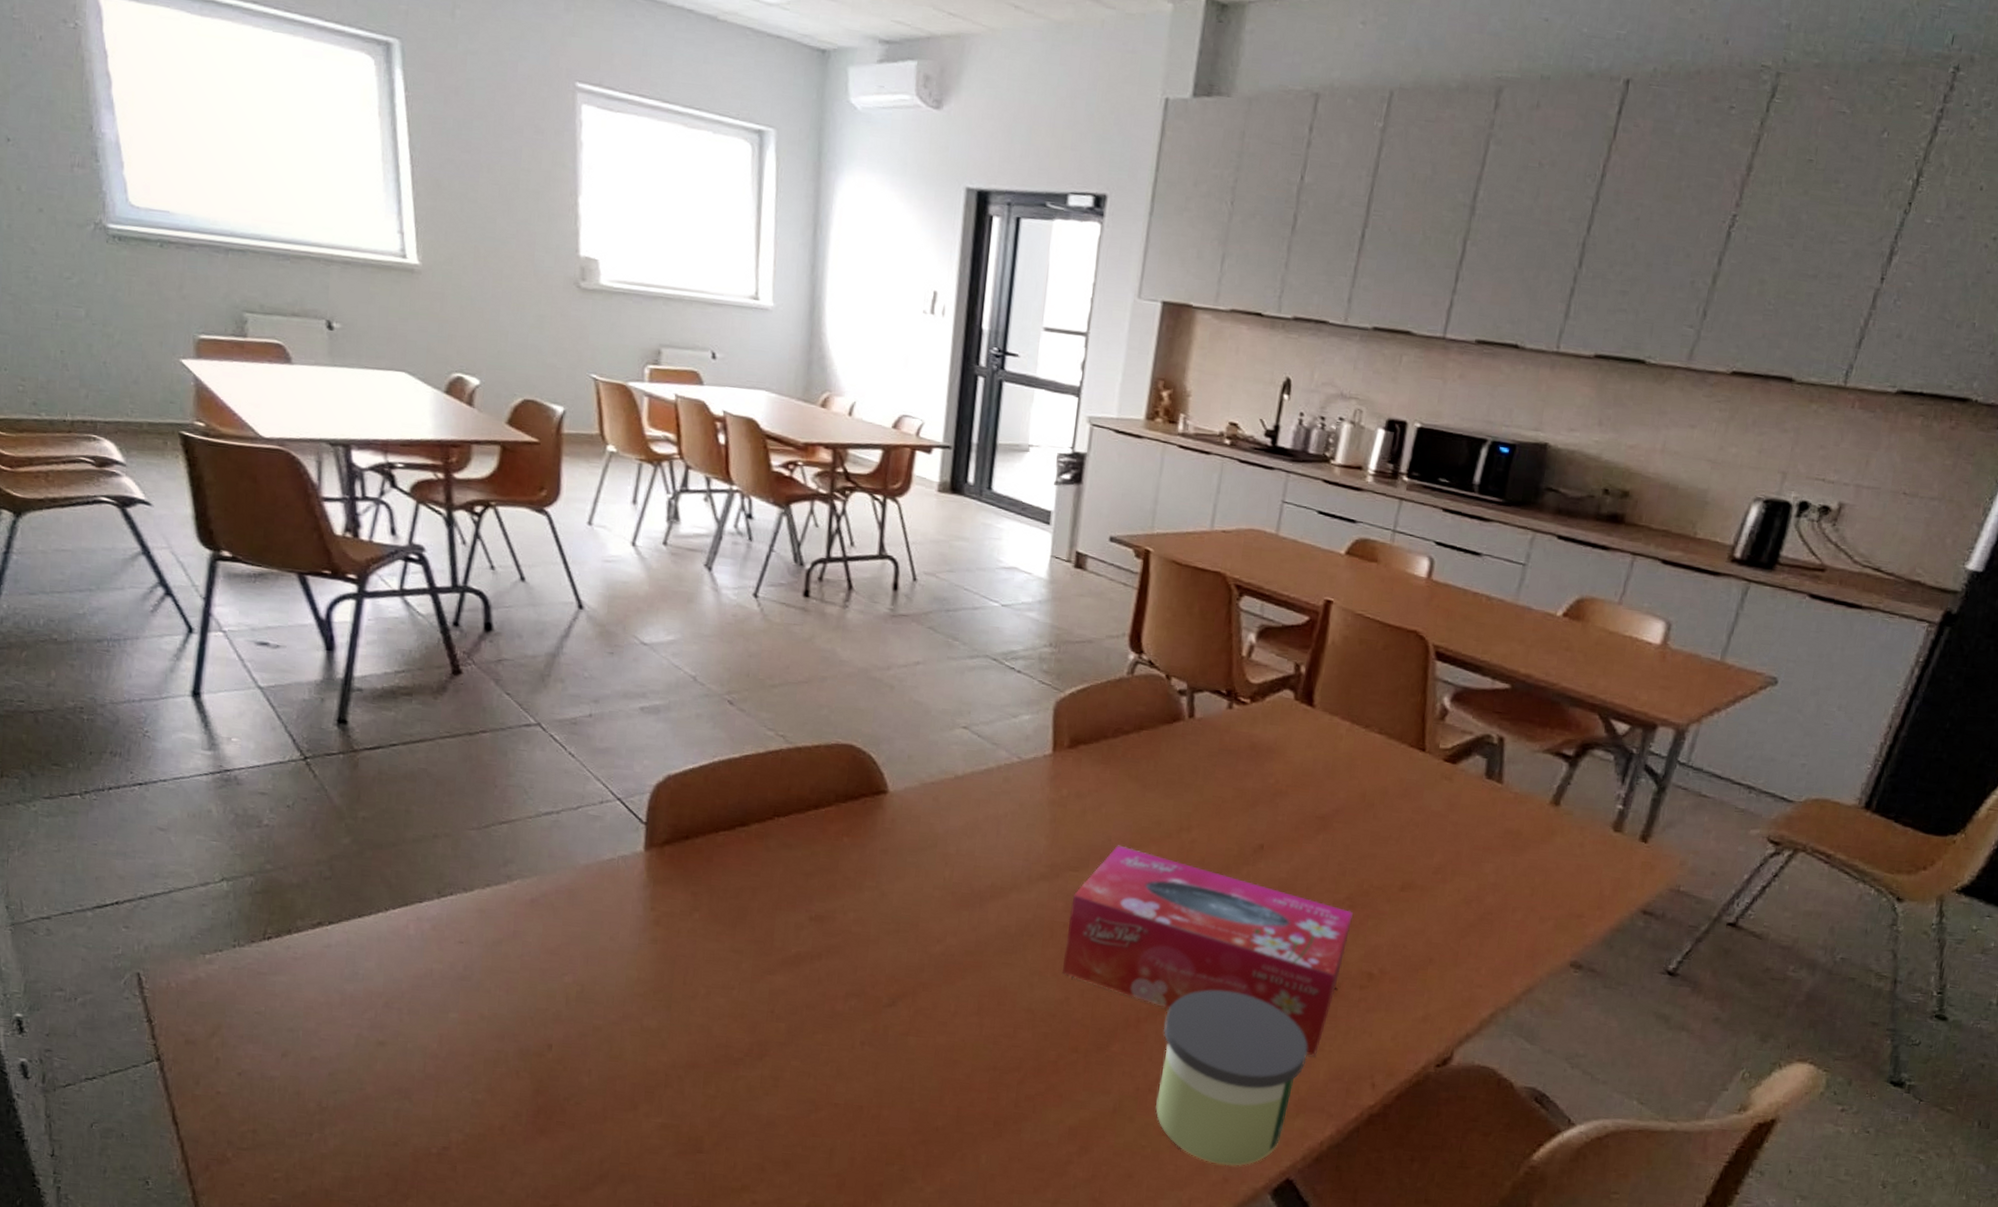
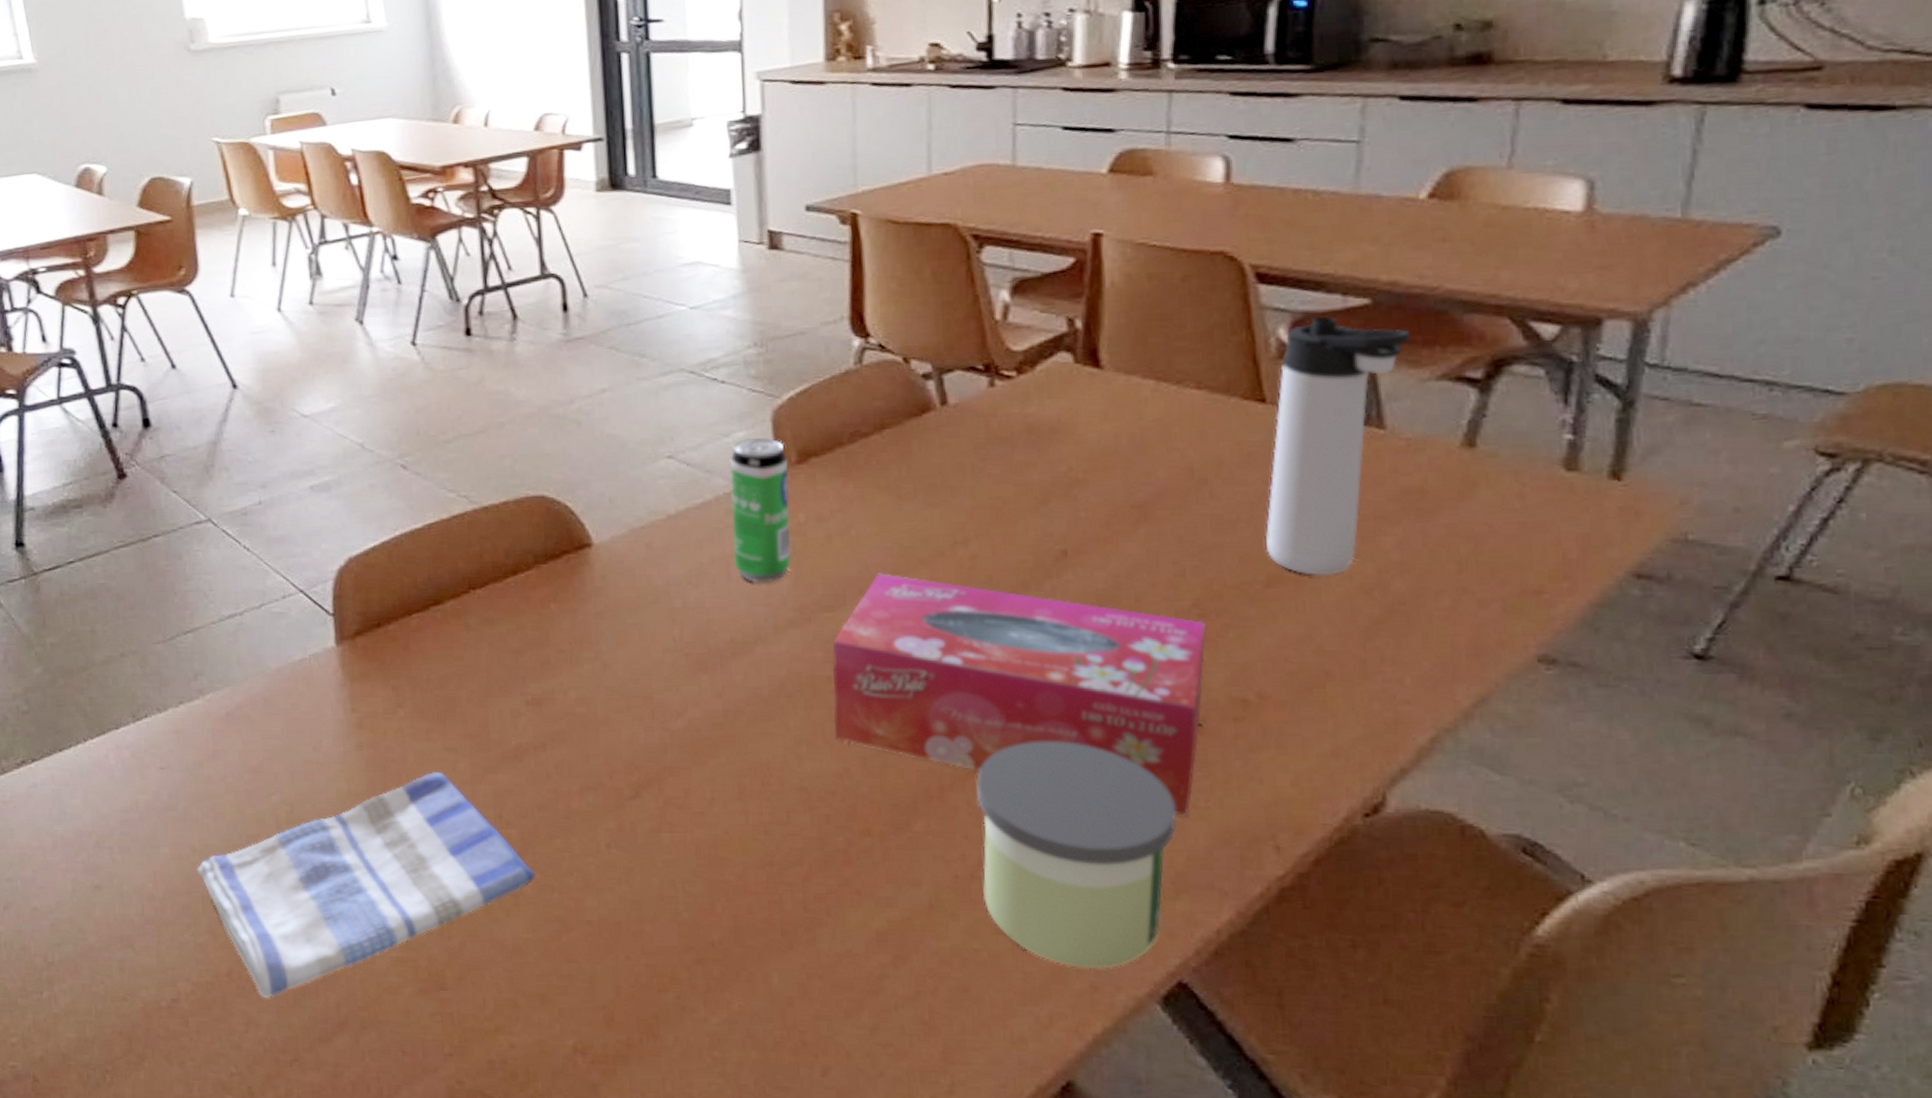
dish towel: none [482,969,796,1151] -> present [196,772,535,998]
beverage can: none [1004,721,1062,843] -> present [730,438,792,583]
thermos bottle: none [1406,692,1532,887] -> present [1266,316,1411,575]

